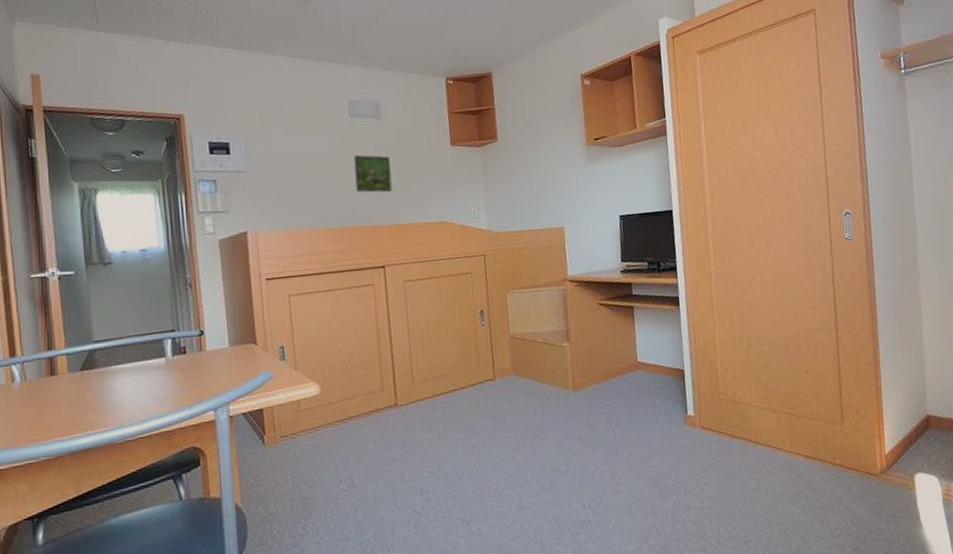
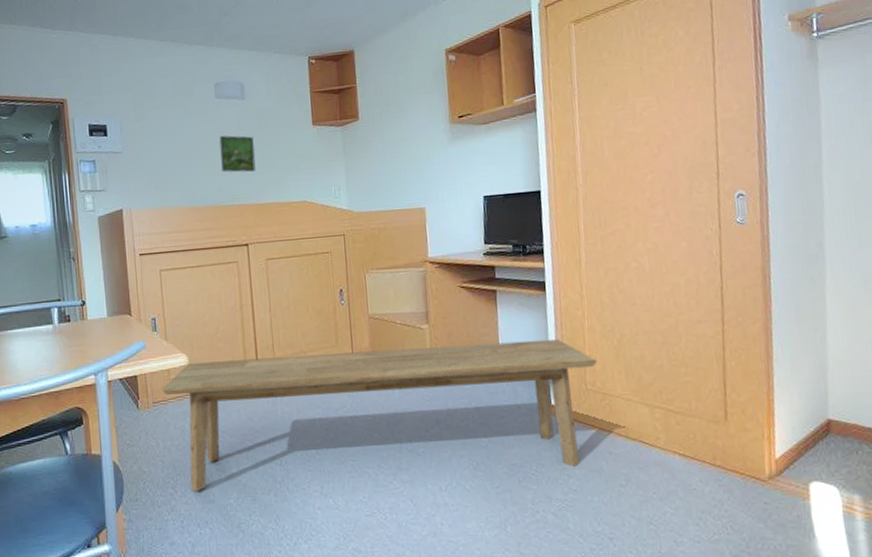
bench: none [291,351,728,529] -> present [162,338,597,491]

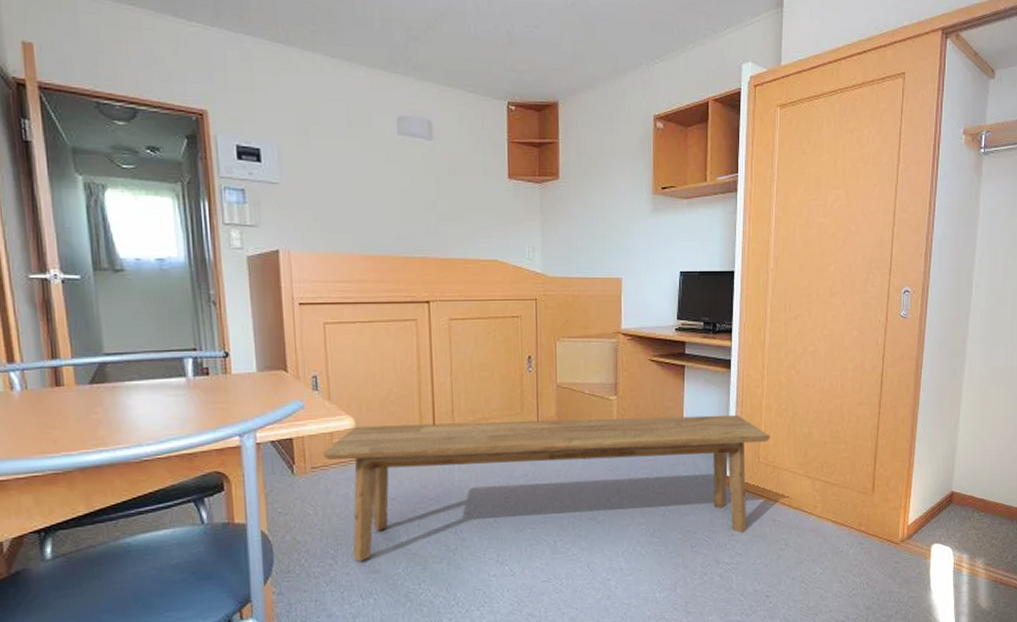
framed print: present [219,135,256,172] -> none [401,179,442,223]

